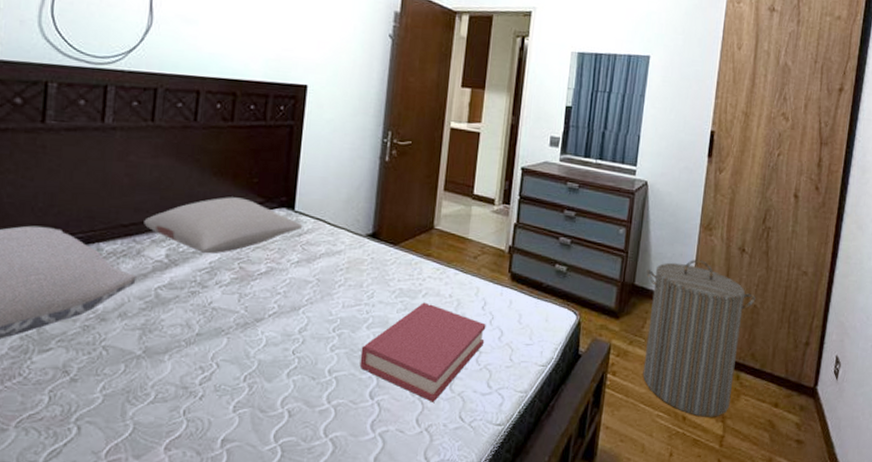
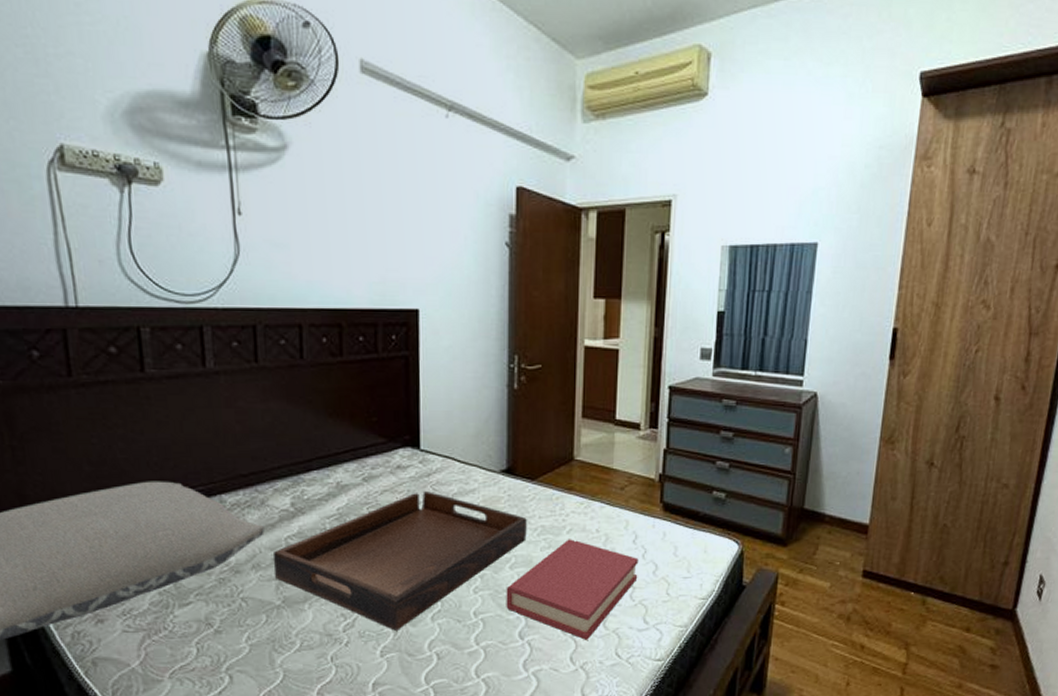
serving tray: none [139,250,387,386] -> present [273,492,527,631]
pillow: present [144,197,303,254] -> none [263,439,431,500]
laundry hamper: present [642,260,756,417] -> none [815,478,946,645]

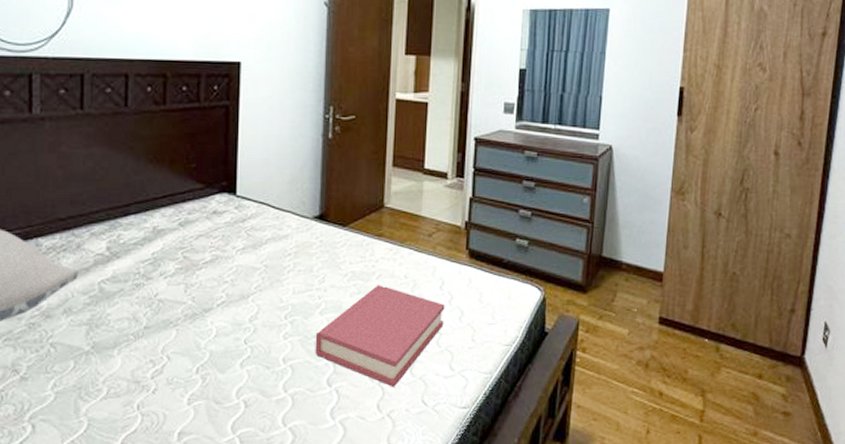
serving tray: present [273,492,527,631] -> none [85,237,338,377]

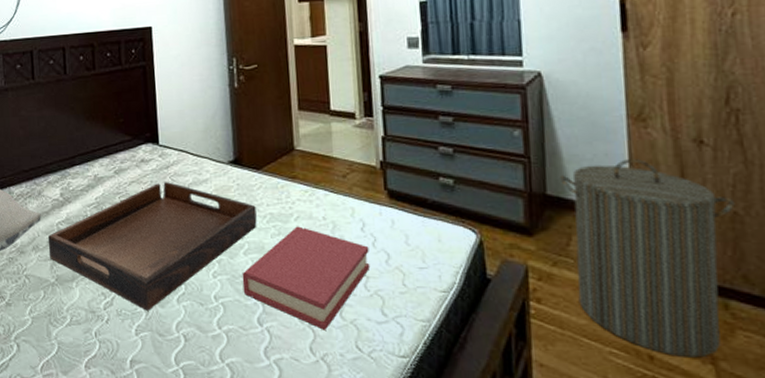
serving tray: none [85,237,338,377] -> present [48,182,257,311]
laundry hamper: none [613,227,735,392] -> present [558,159,735,358]

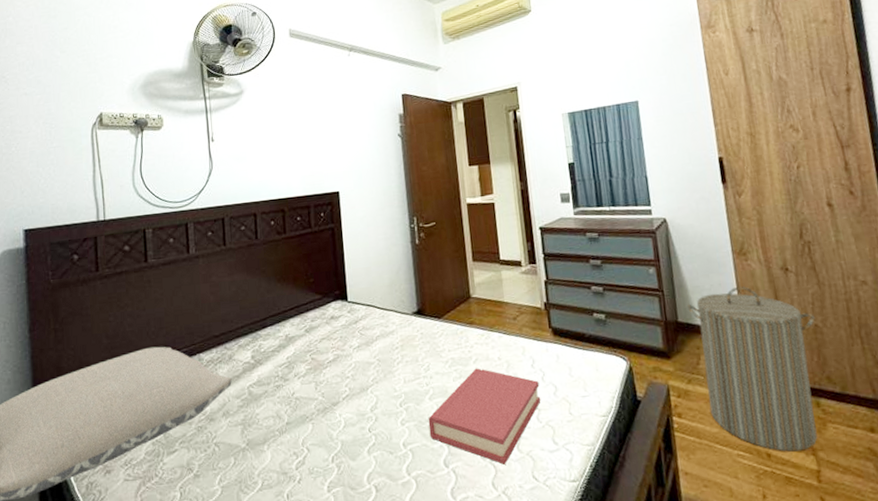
serving tray: present [48,182,257,311] -> none [238,336,440,466]

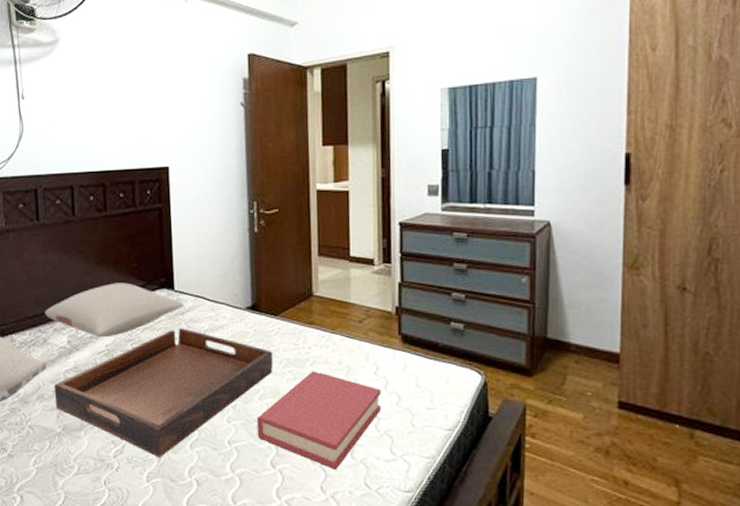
pillow: none [230,297,358,351] -> present [45,283,185,338]
serving tray: none [238,336,440,466] -> present [54,328,273,457]
laundry hamper: present [686,286,818,452] -> none [559,305,707,481]

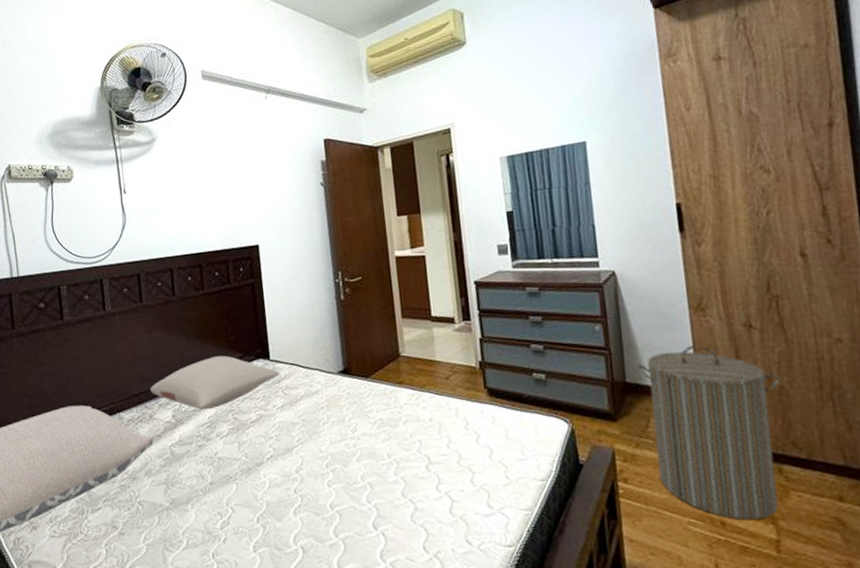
serving tray: present [54,328,273,457] -> none [161,396,368,526]
hardback book: present [256,371,382,470] -> none [355,429,476,528]
laundry hamper: none [559,305,707,481] -> present [635,345,781,520]

